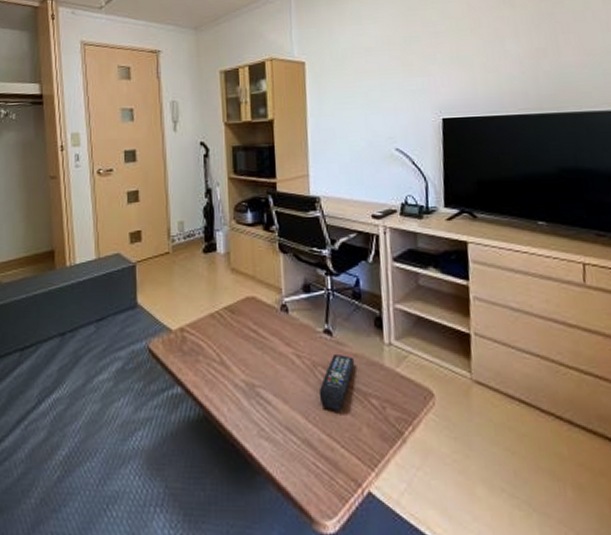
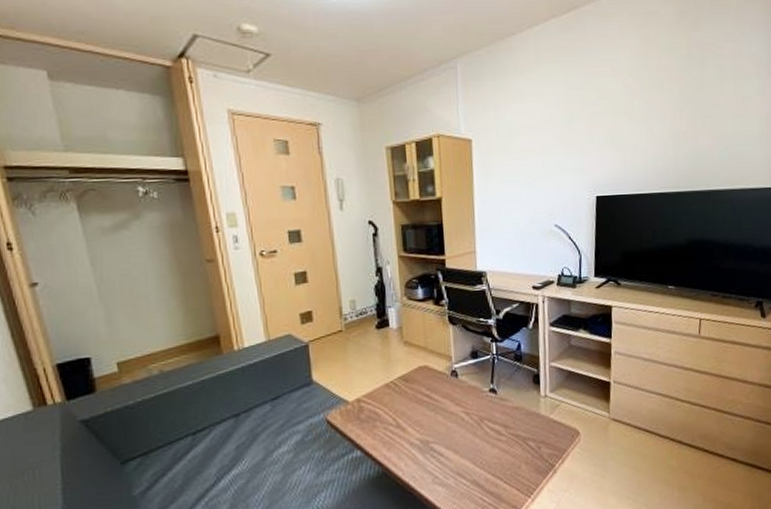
remote control: present [318,353,355,412] -> none [485,408,516,456]

